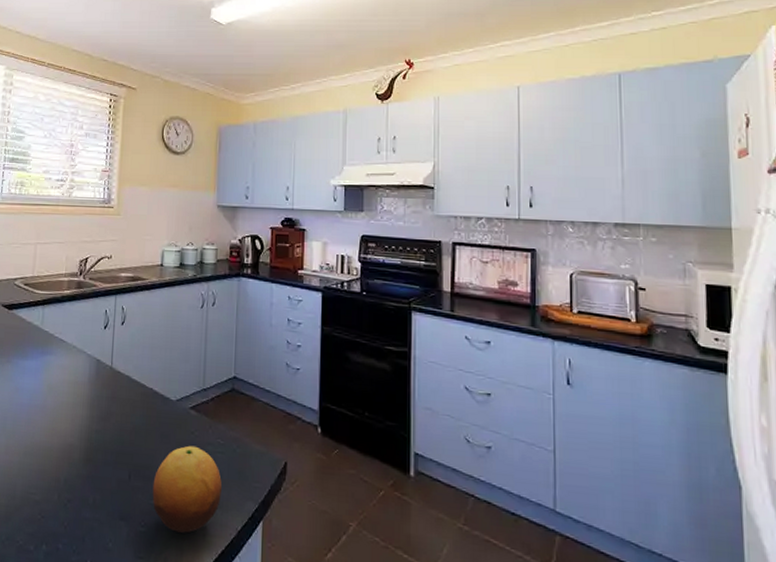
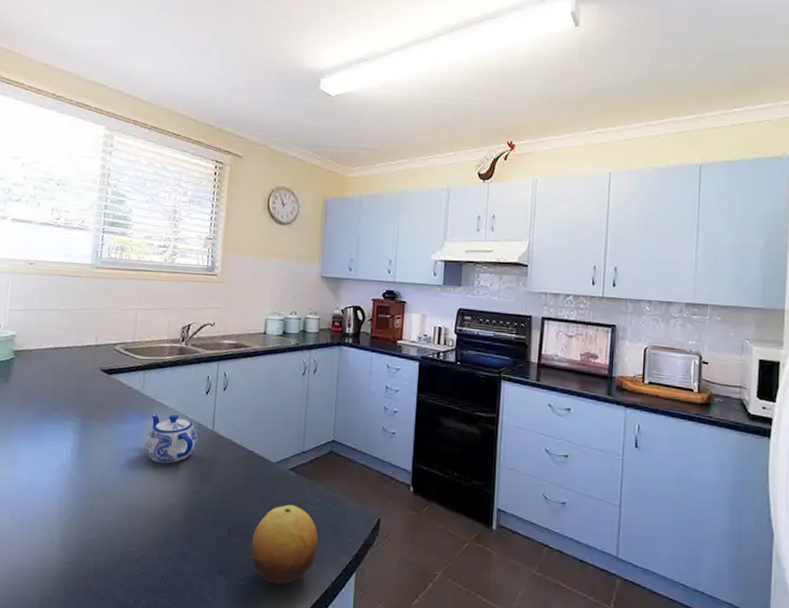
teapot: none [43,349,97,402] -> present [144,413,198,464]

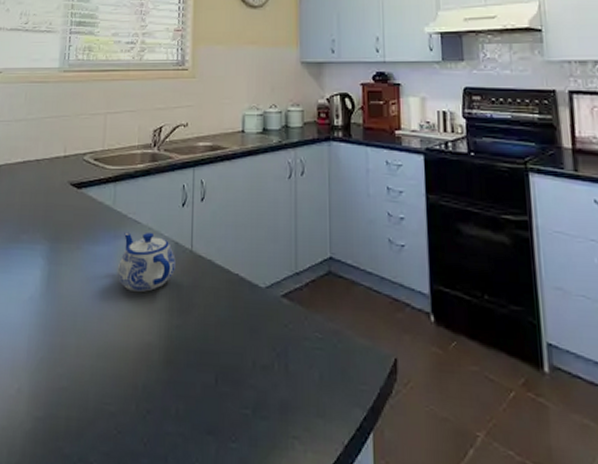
fruit: present [251,504,319,585] -> none [243,341,324,450]

